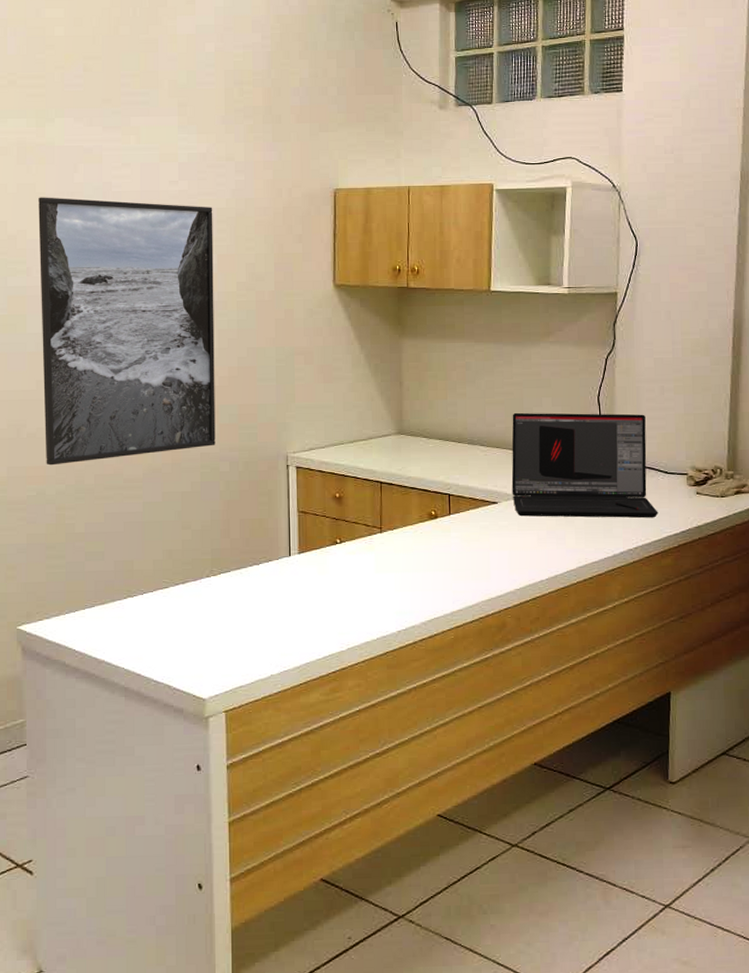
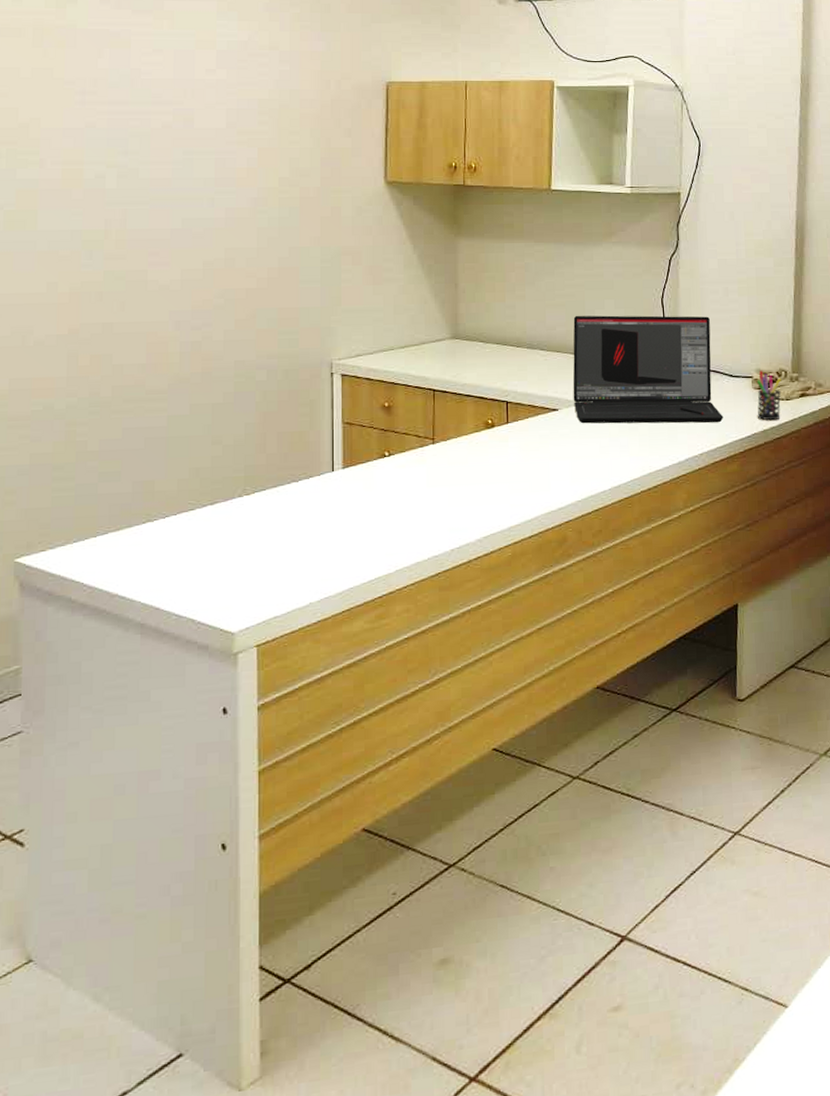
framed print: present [38,197,216,466] -> none [55,83,254,377]
pen holder: none [691,467,717,517] -> present [757,370,782,421]

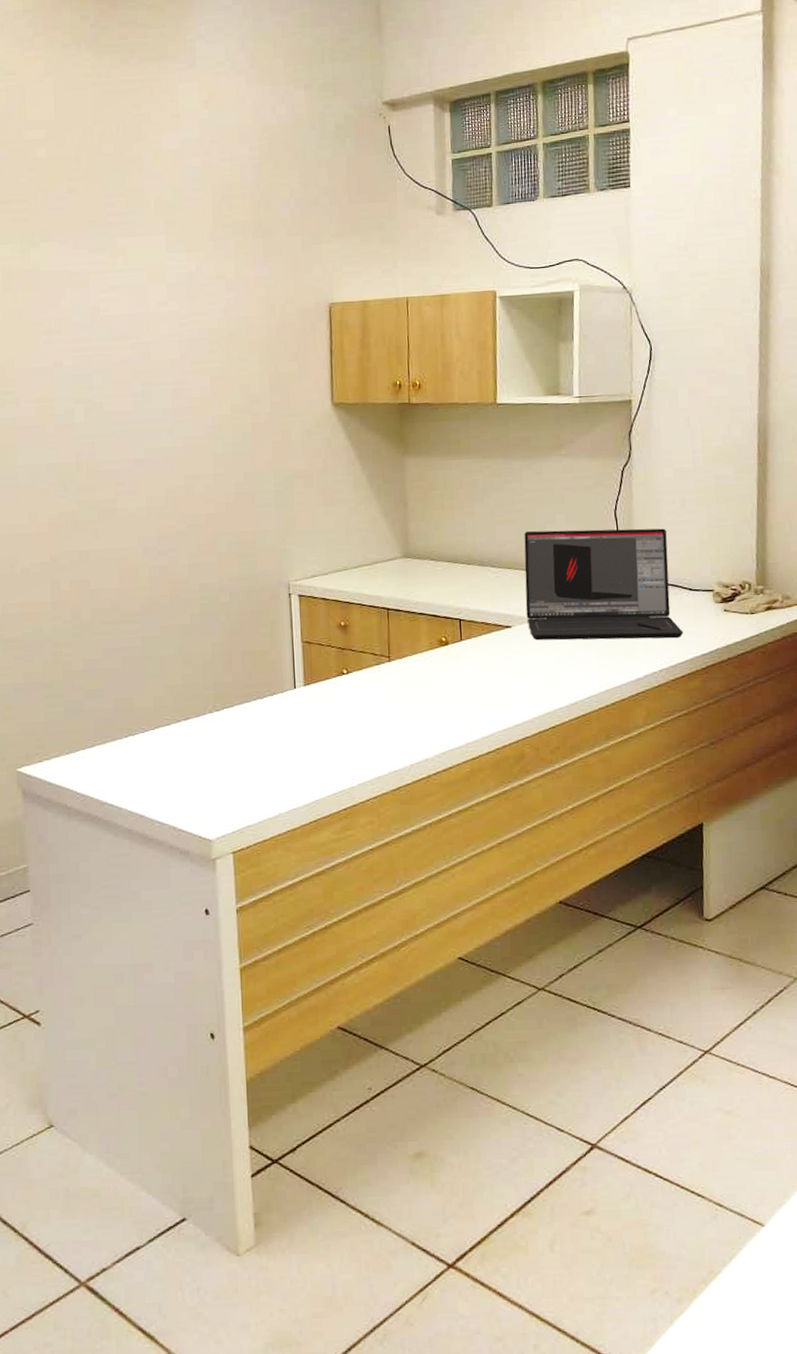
pen holder: present [757,370,782,421] -> none [719,583,746,635]

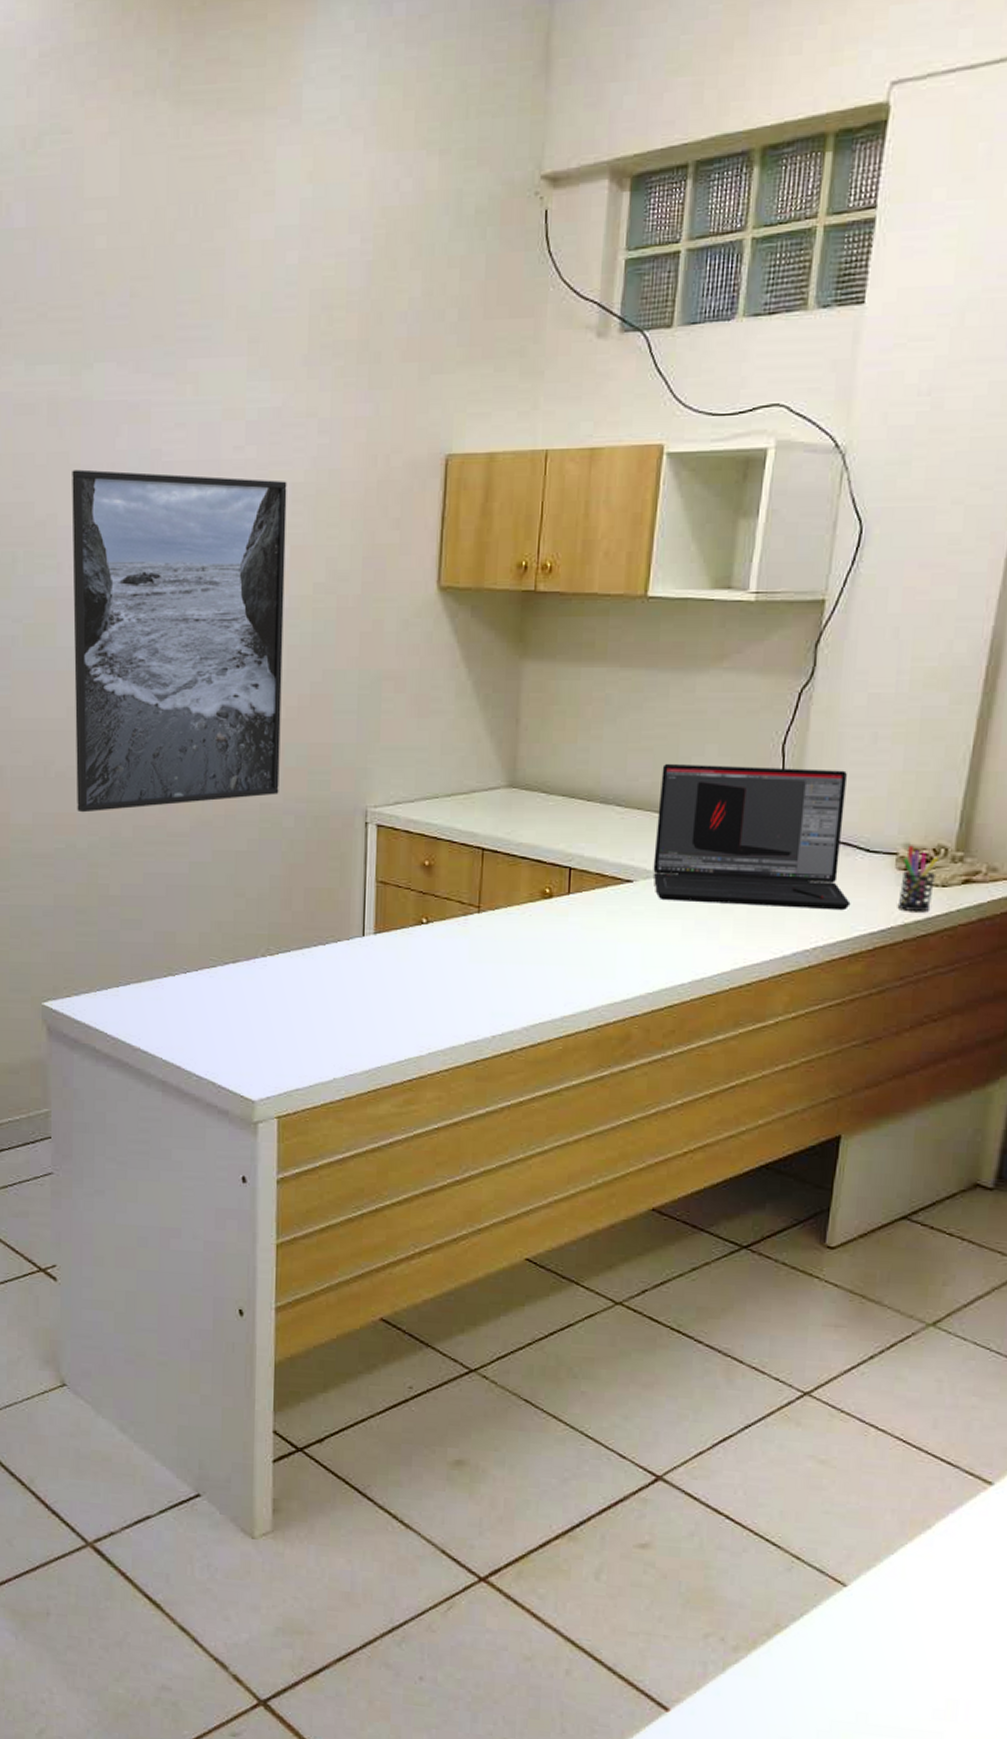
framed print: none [25,324,215,602] -> present [72,469,287,813]
pen holder: none [719,583,746,635] -> present [897,845,940,912]

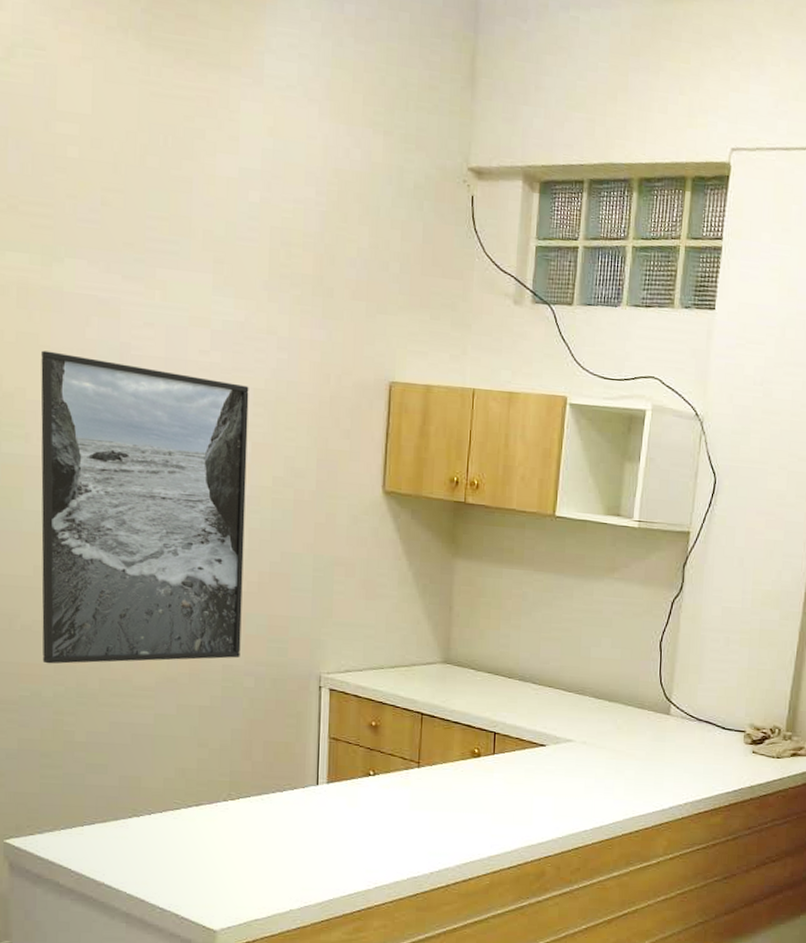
laptop: present [653,763,851,911] -> none [561,651,712,775]
pen holder: present [897,845,940,912] -> none [745,725,775,777]

